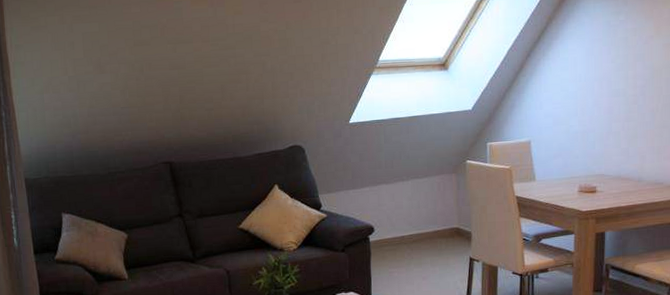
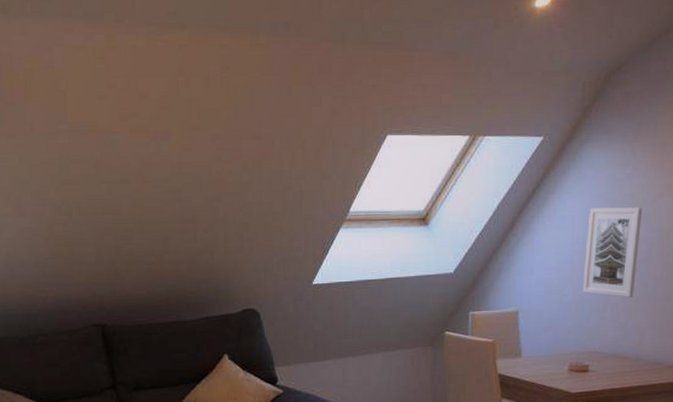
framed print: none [586,48,636,127] -> present [582,207,642,298]

